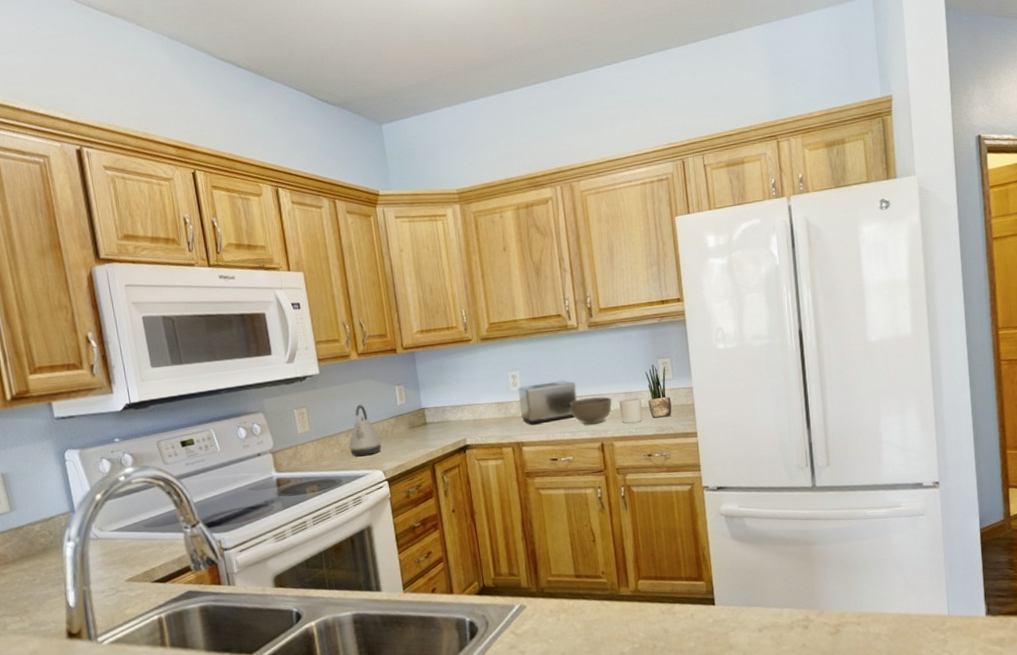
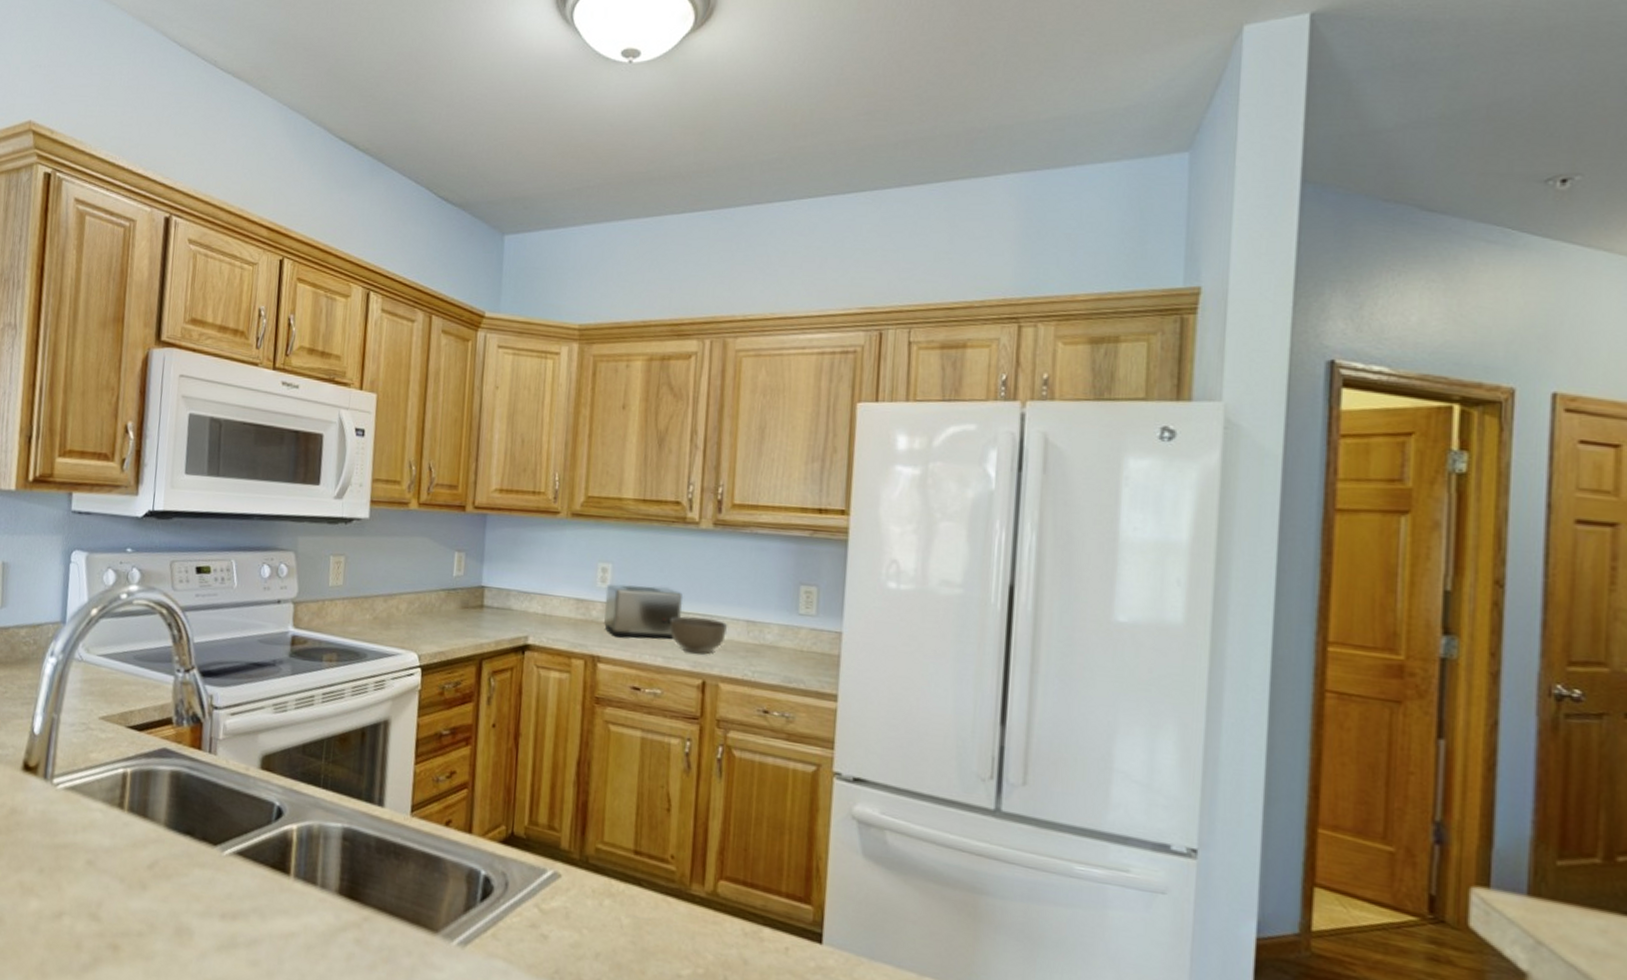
kettle: present [348,404,382,457] -> none [383,565,425,632]
mug: present [619,397,643,424] -> none [735,628,768,665]
potted plant: present [645,364,672,418] -> none [776,590,809,665]

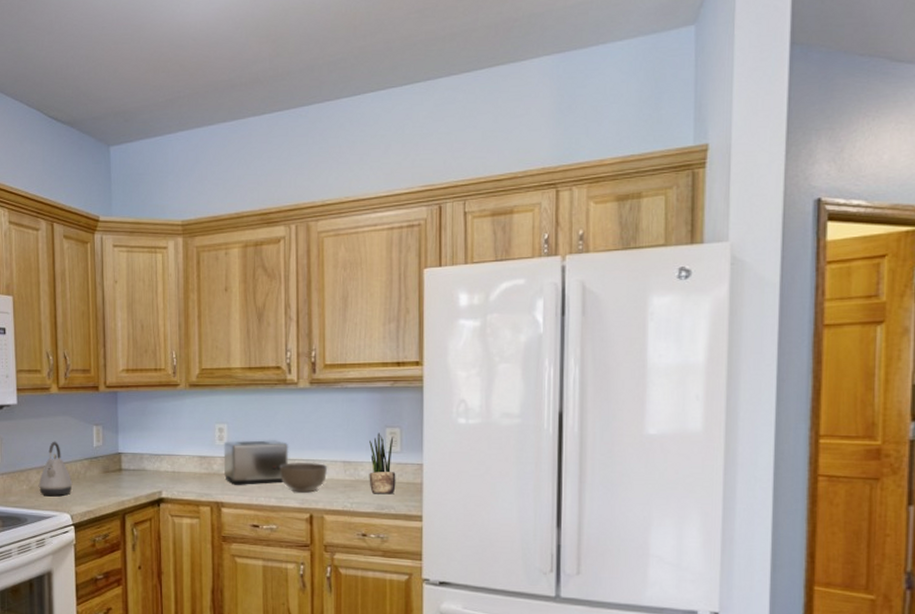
kettle: none [383,565,425,632] -> present [38,441,73,497]
potted plant: none [776,590,809,665] -> present [369,433,396,494]

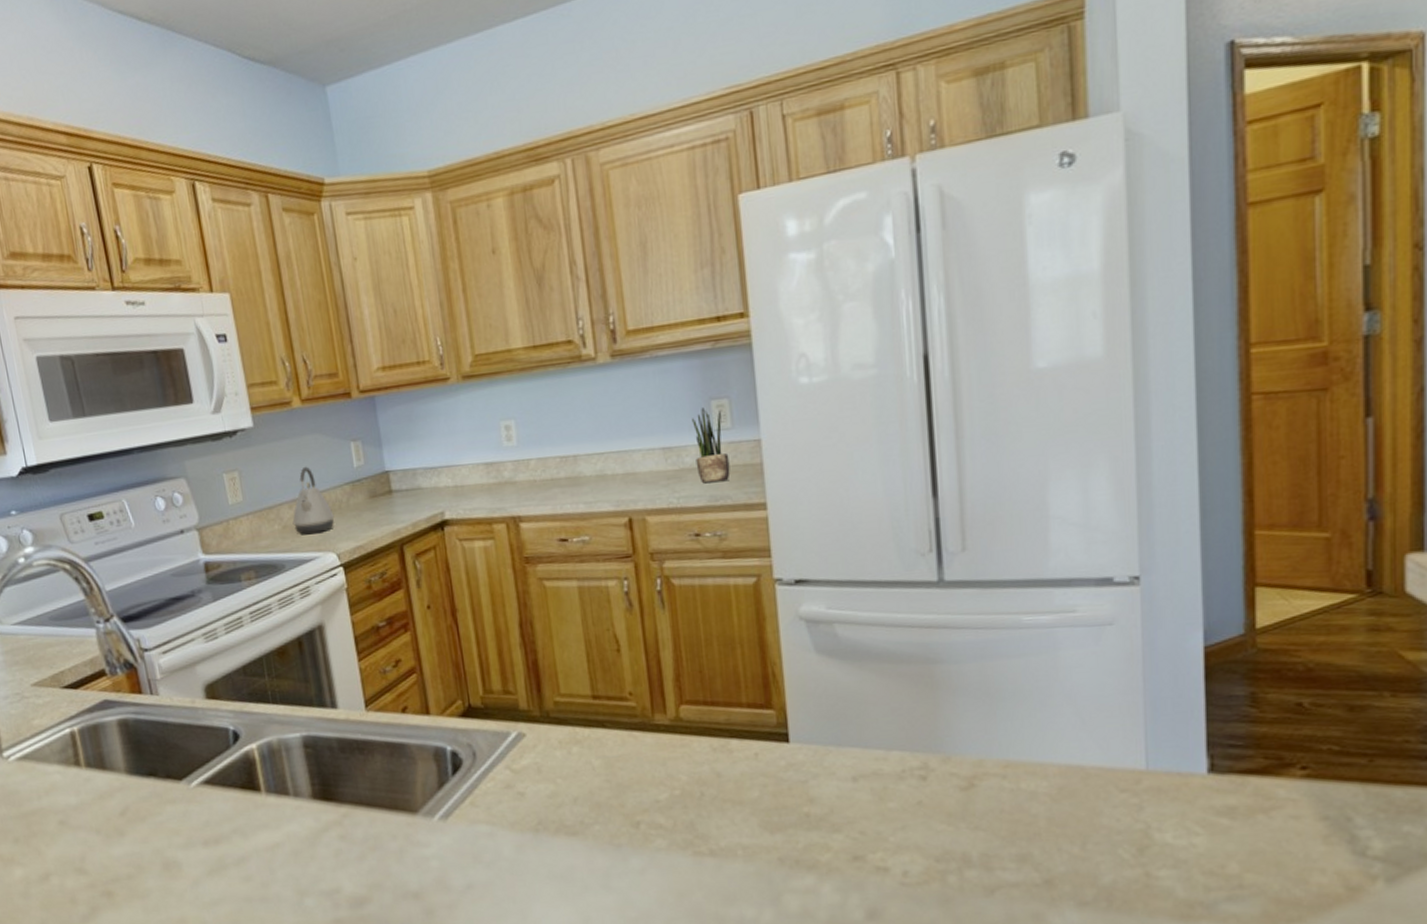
toaster: present [223,440,289,485] -> none [513,432,595,493]
bowl: present [279,463,328,493] -> none [584,454,645,493]

